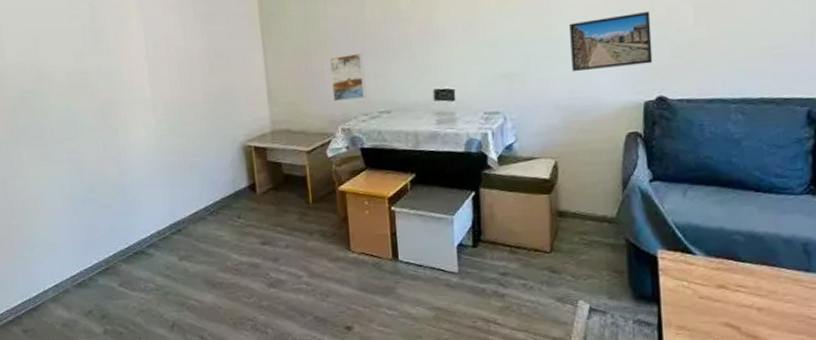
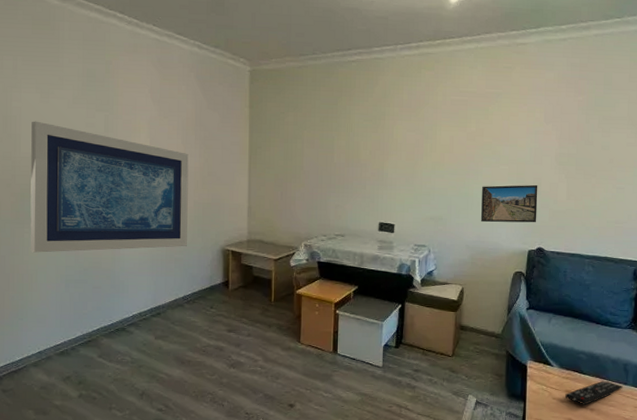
wall art: none [12,22,201,174] -> present [30,121,189,253]
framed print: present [330,52,367,101] -> none [301,186,328,222]
remote control: none [717,269,804,304] -> present [565,381,623,405]

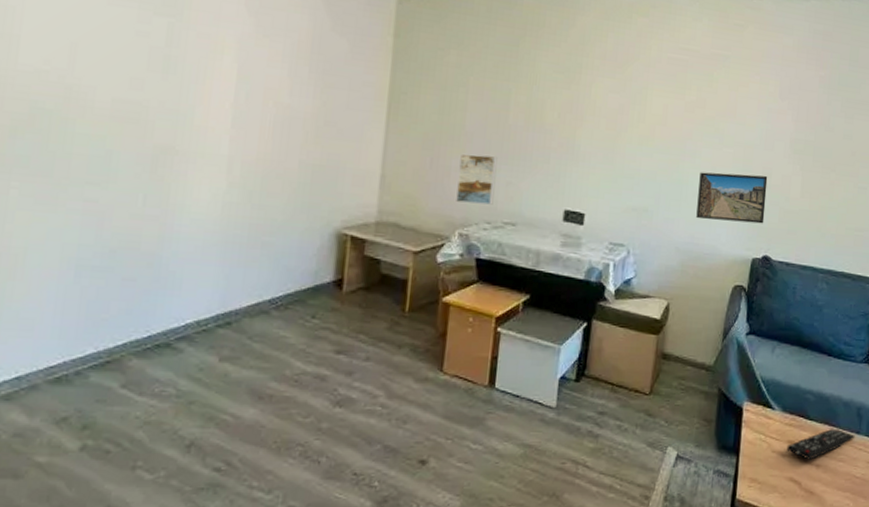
wall art: present [30,121,189,253] -> none [19,17,297,226]
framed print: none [301,186,328,222] -> present [456,153,498,205]

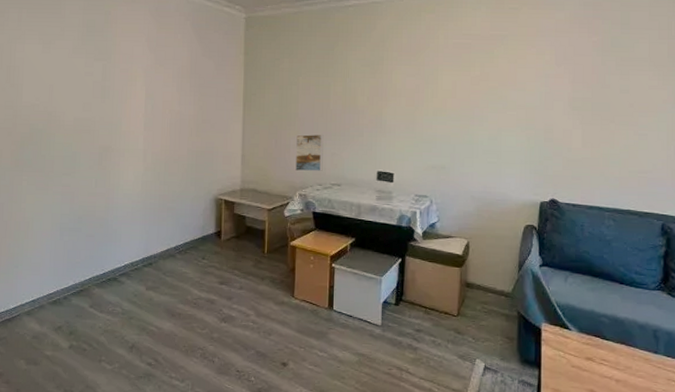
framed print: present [696,172,768,224] -> none [487,131,550,172]
remote control: present [787,429,855,460] -> none [586,348,653,375]

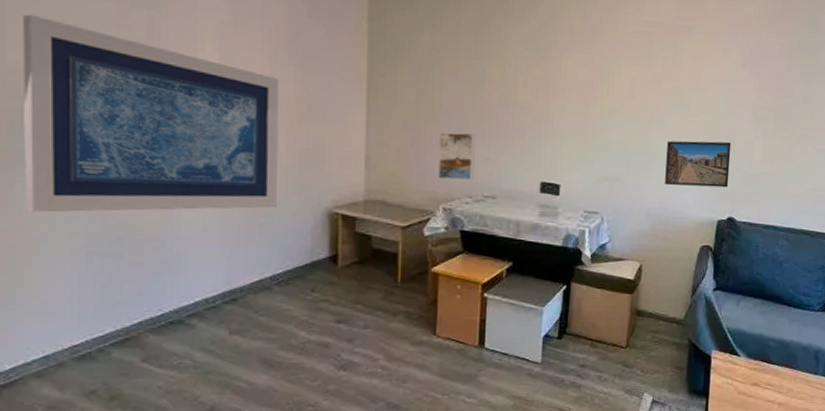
wall art: none [28,71,183,201] -> present [23,14,279,213]
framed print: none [487,131,550,172] -> present [665,140,732,188]

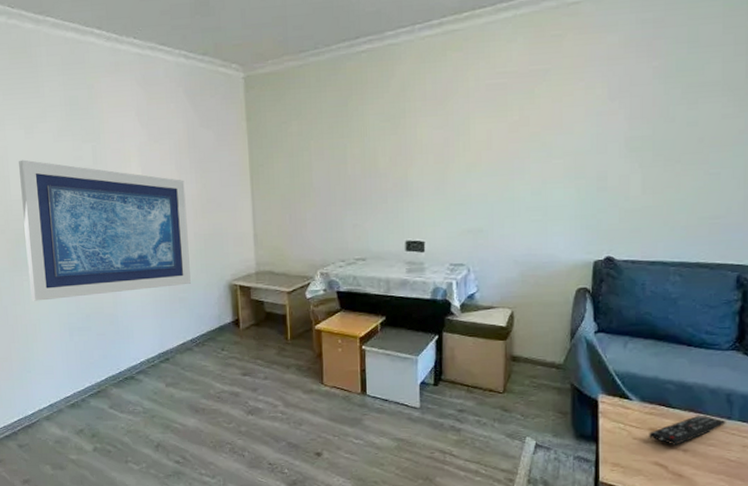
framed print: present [438,132,475,180] -> none [312,204,345,247]
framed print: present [665,140,732,188] -> none [531,179,604,231]
remote control: none [751,371,813,399] -> present [649,416,726,445]

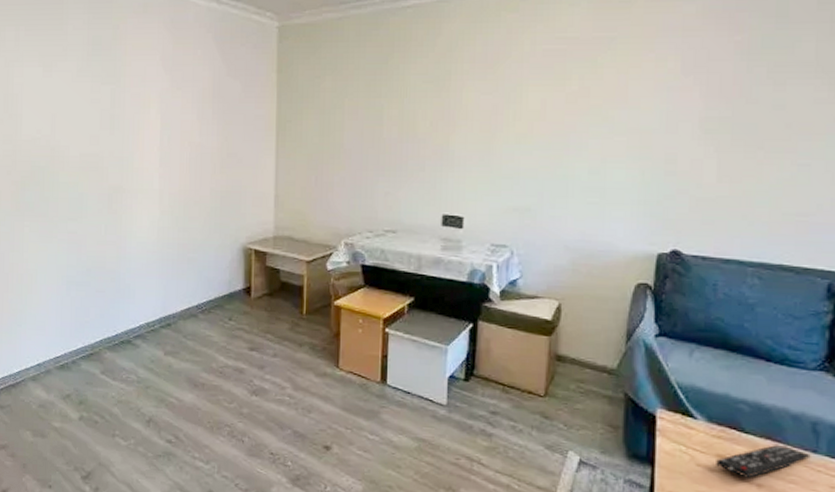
wall art: present [19,159,191,301] -> none [30,98,205,250]

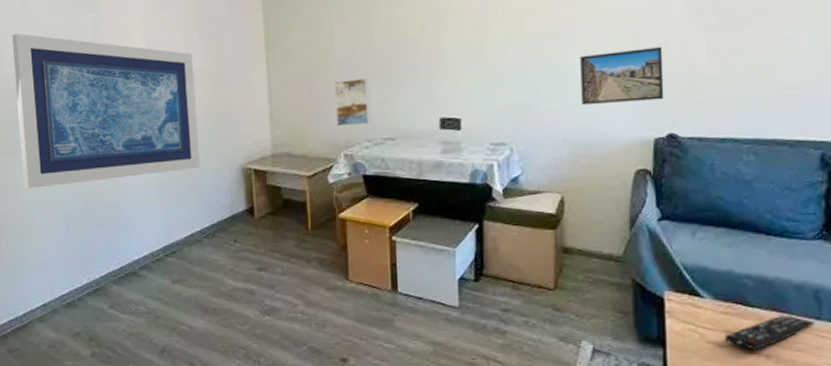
wall art: none [30,98,205,250] -> present [12,33,200,189]
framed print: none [340,168,375,215] -> present [335,77,371,126]
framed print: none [586,161,672,215] -> present [580,46,664,106]

